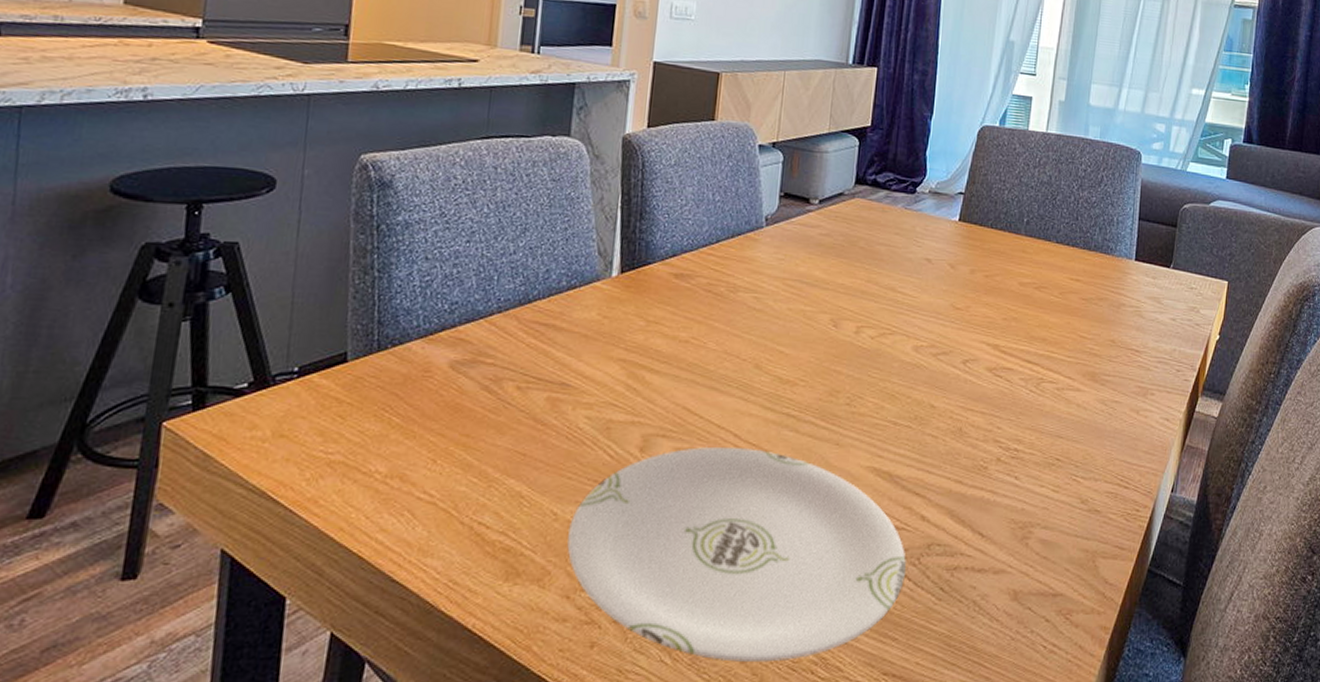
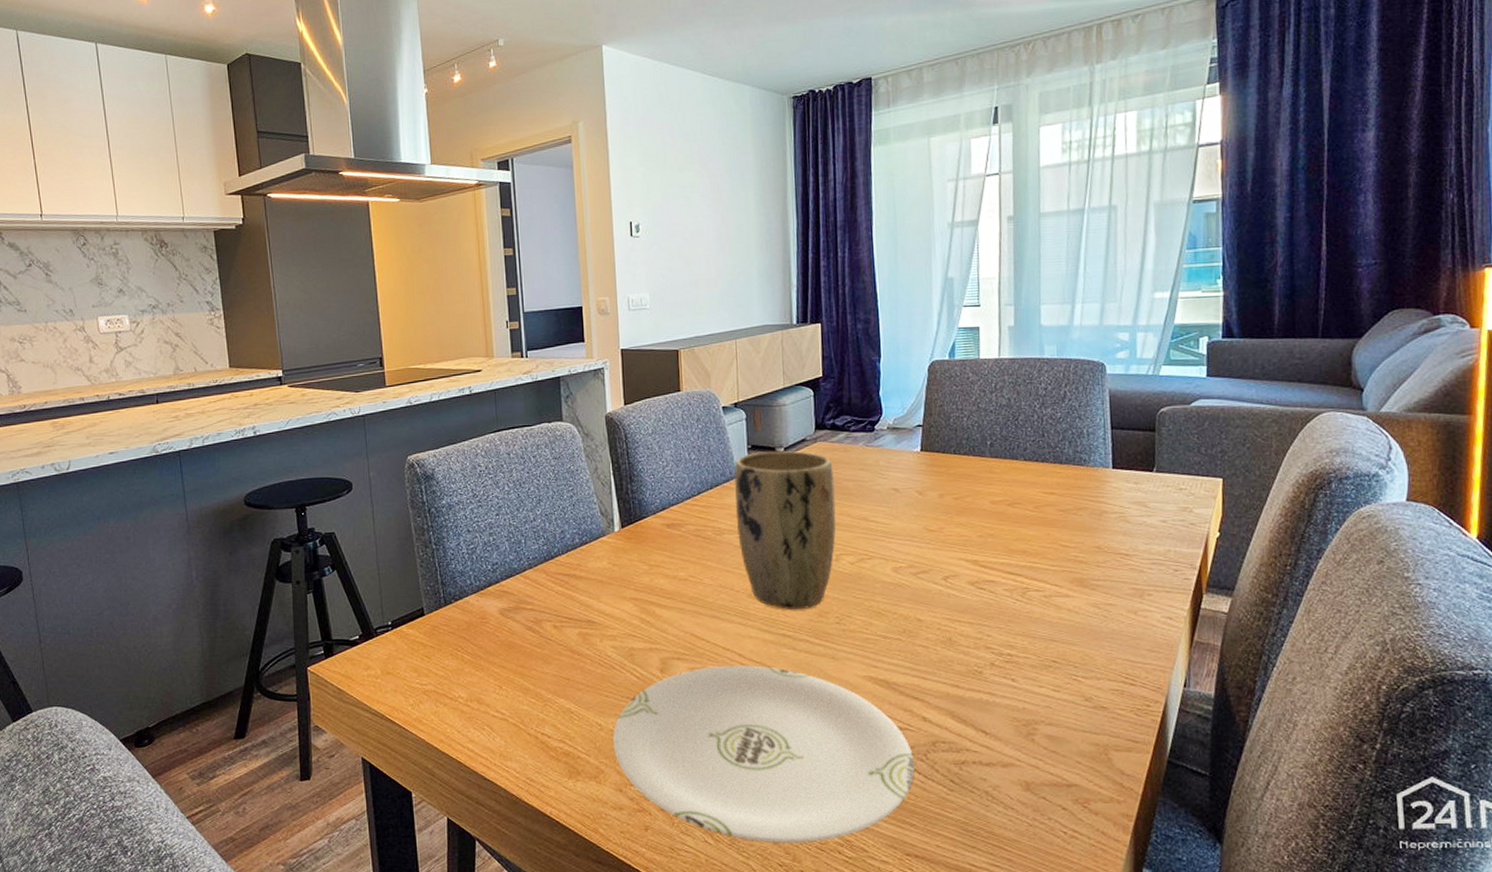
plant pot: none [753,201,868,386] -> present [734,451,836,609]

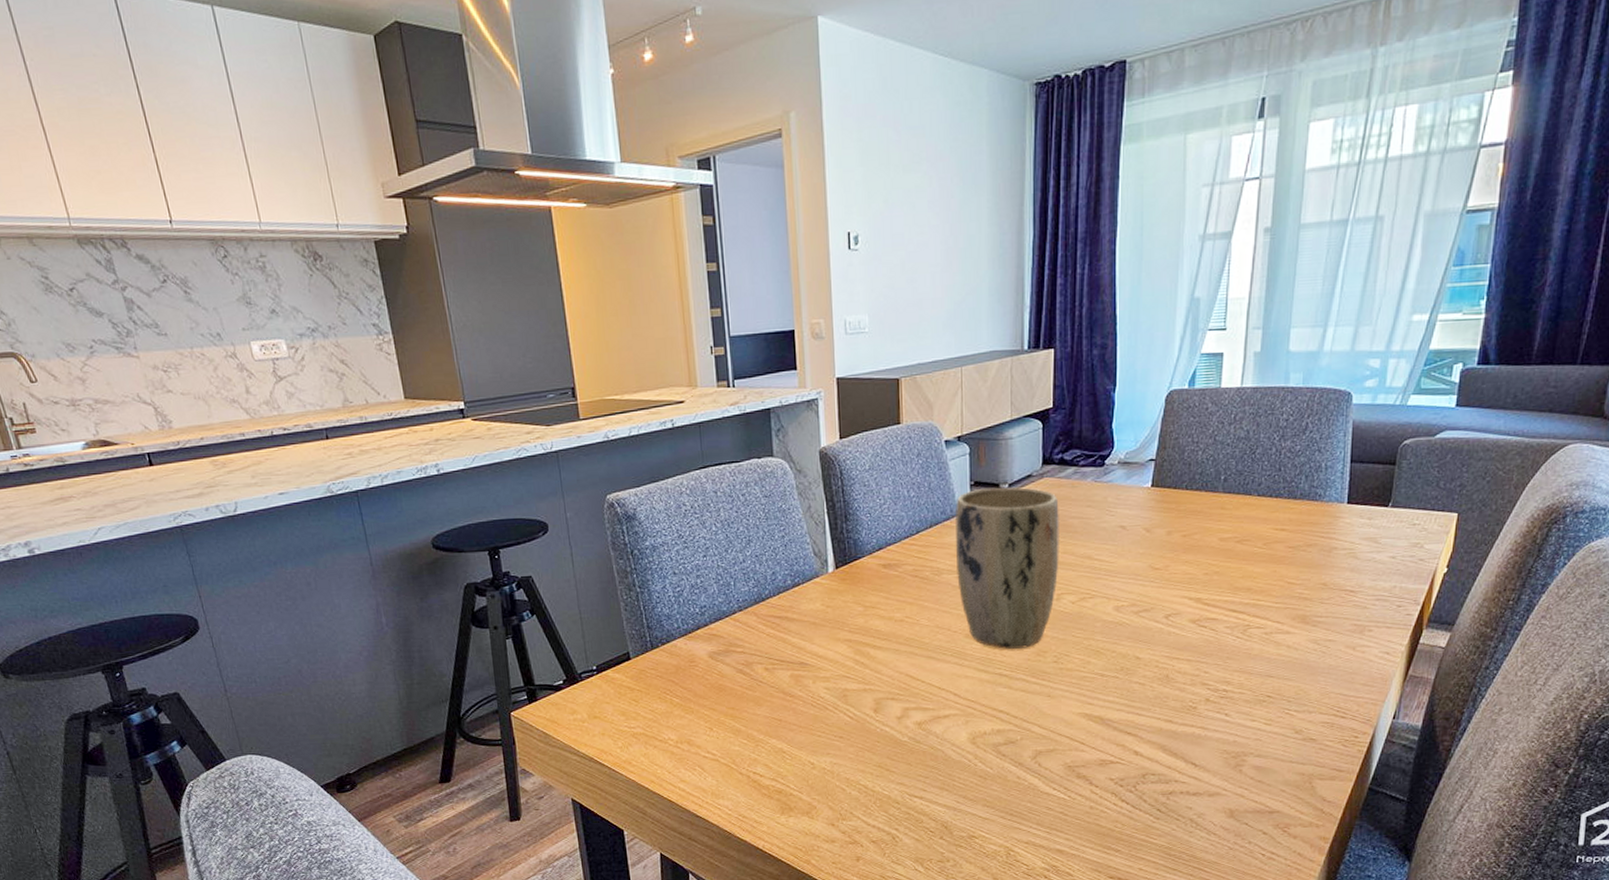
plate: present [613,665,915,844] -> none [825,704,1123,870]

